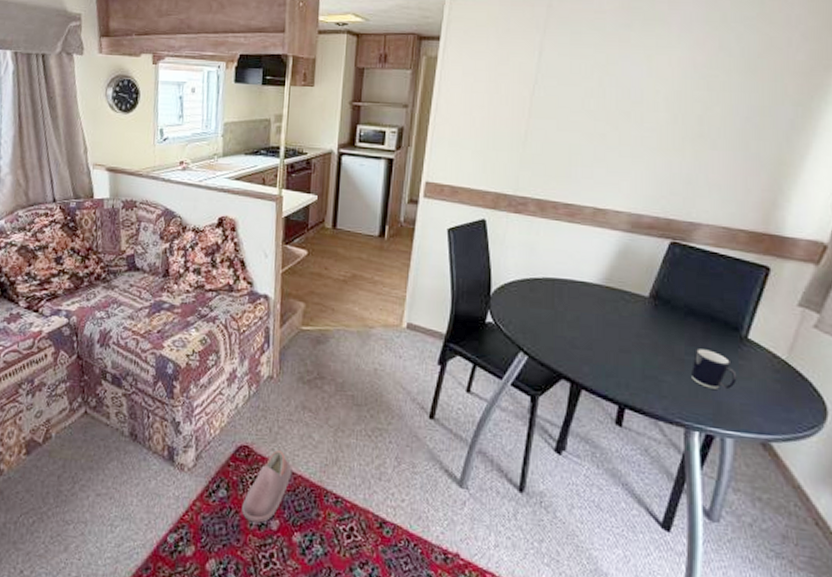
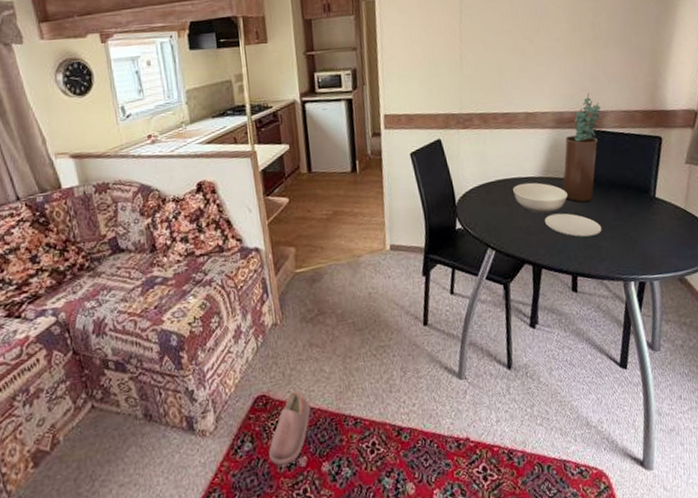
bowl: none [562,287,630,328] -> present [513,182,568,214]
plate: none [596,330,668,366] -> present [545,213,602,237]
vase: none [623,198,693,326] -> present [561,93,601,203]
mug: present [691,349,737,389] -> none [620,213,654,245]

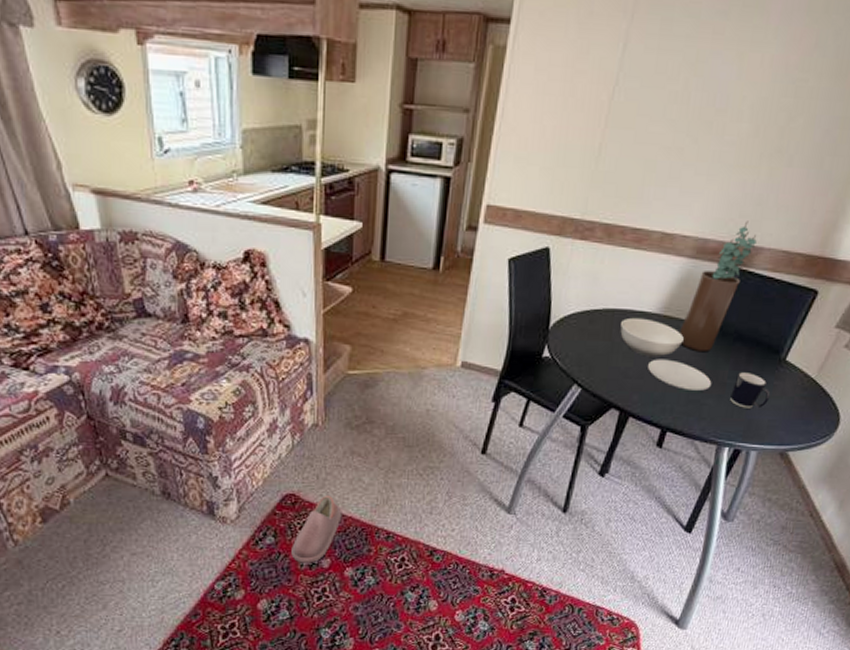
mug: none [620,213,654,245] -> present [730,372,770,409]

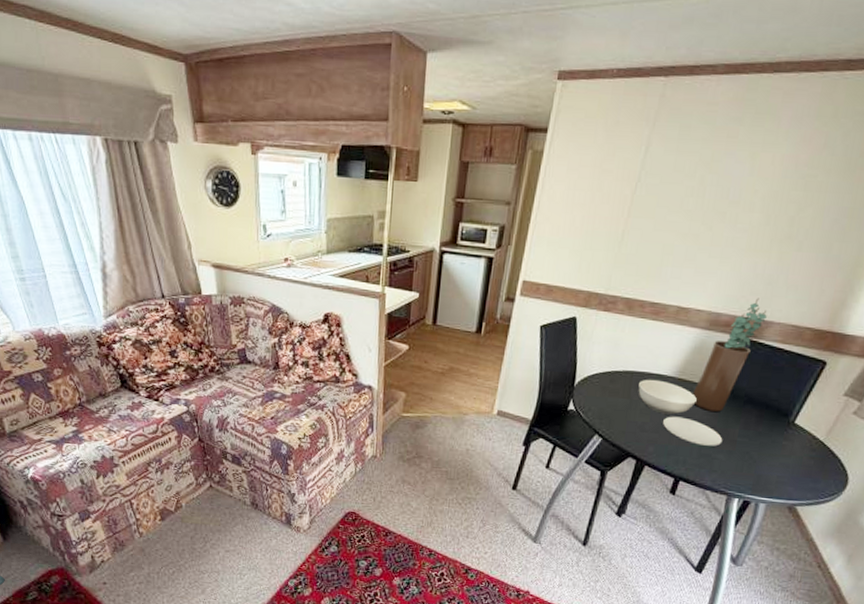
shoe: present [291,496,342,563] -> none [350,516,393,571]
mug: present [730,372,770,409] -> none [740,432,779,465]

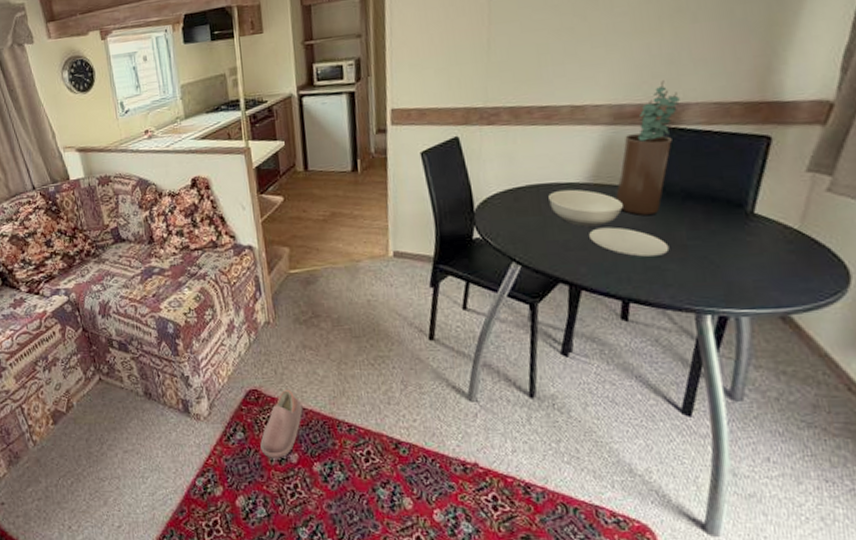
shoe: none [350,516,393,571] -> present [260,390,303,458]

